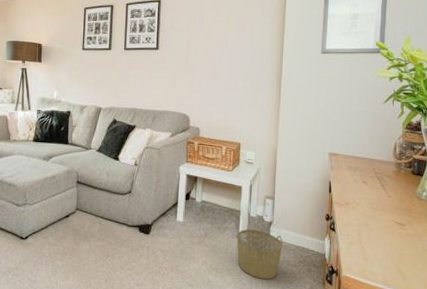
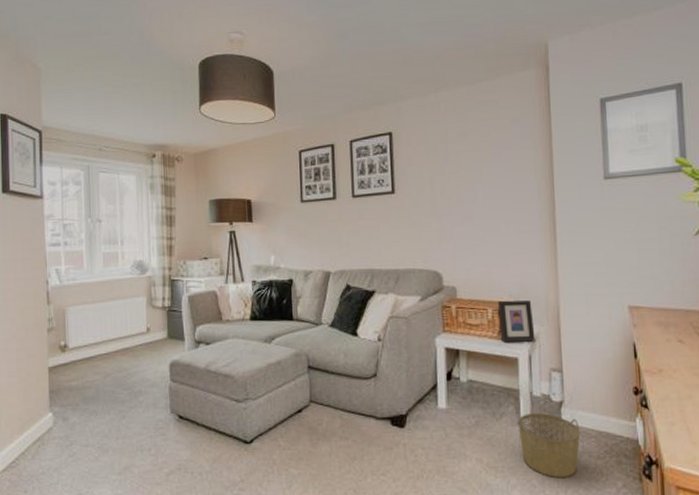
picture frame: none [230,141,257,175] -> present [498,300,535,343]

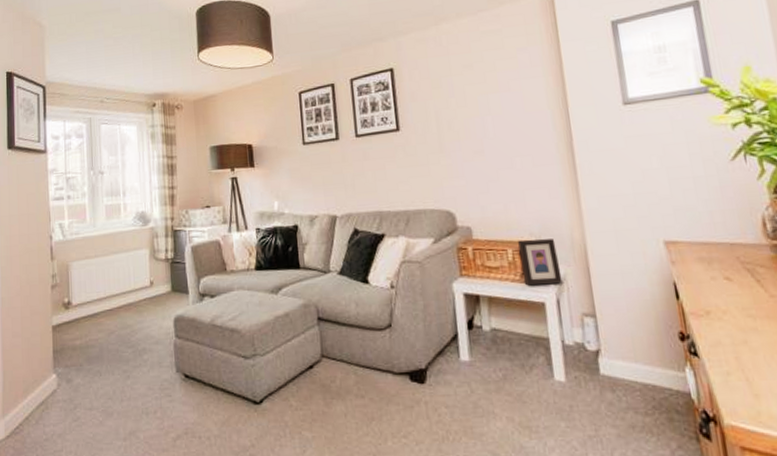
basket: present [517,413,581,479] -> none [549,364,624,439]

